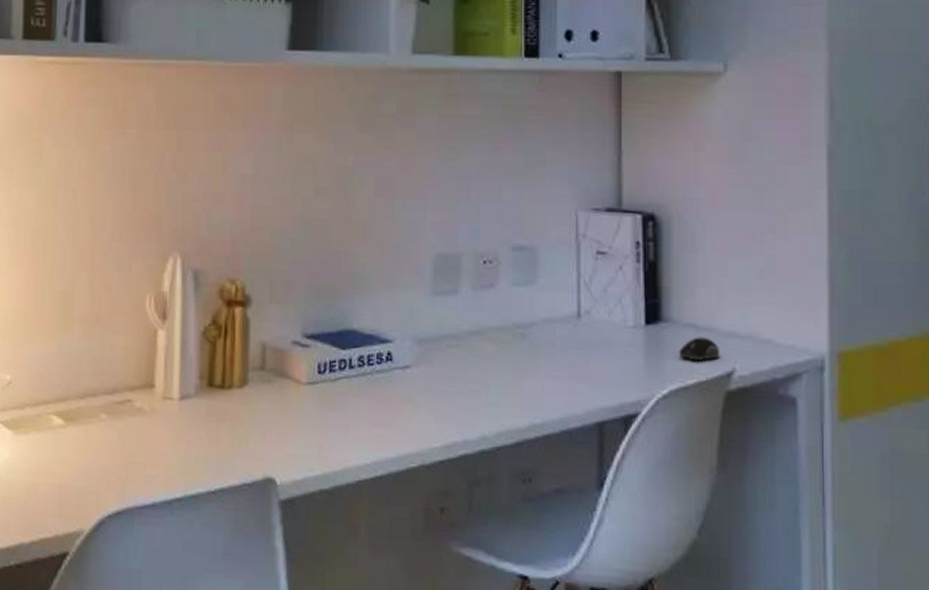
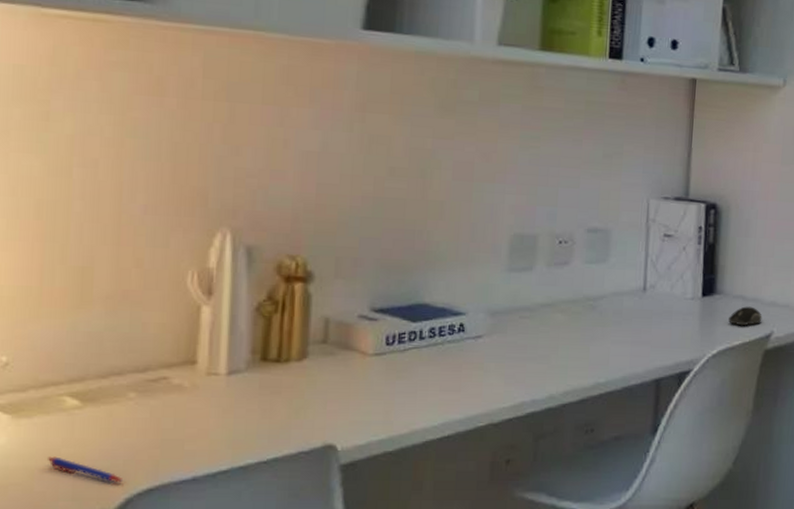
pen: none [40,473,98,504] -> present [48,456,125,483]

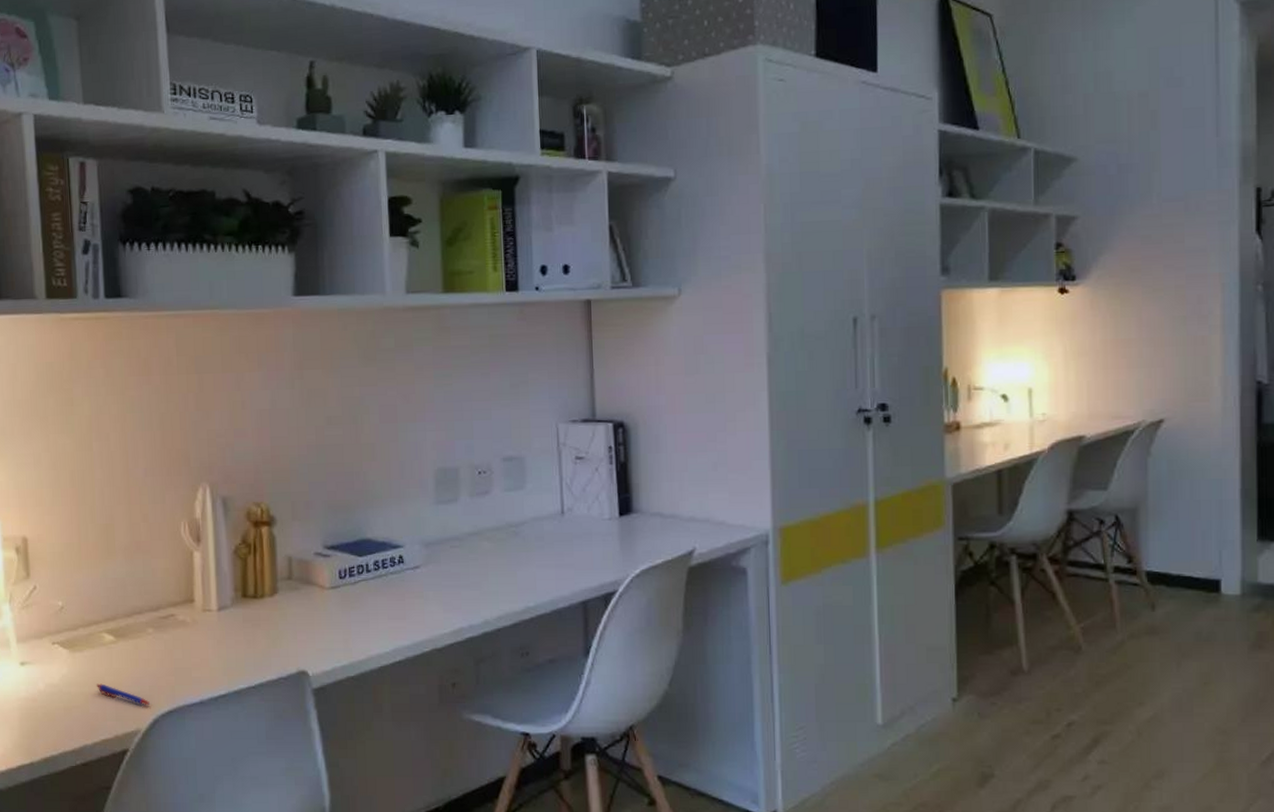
computer mouse: present [728,306,763,326] -> none [648,523,683,544]

